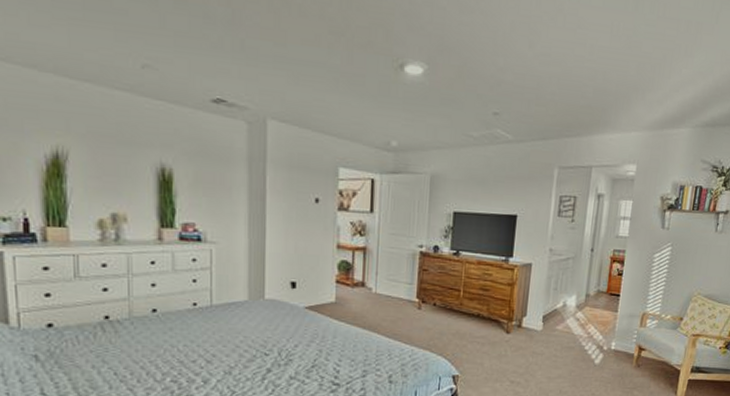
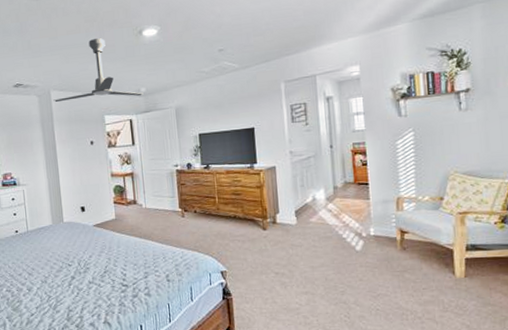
ceiling fan: none [269,60,394,151] -> present [53,38,143,103]

